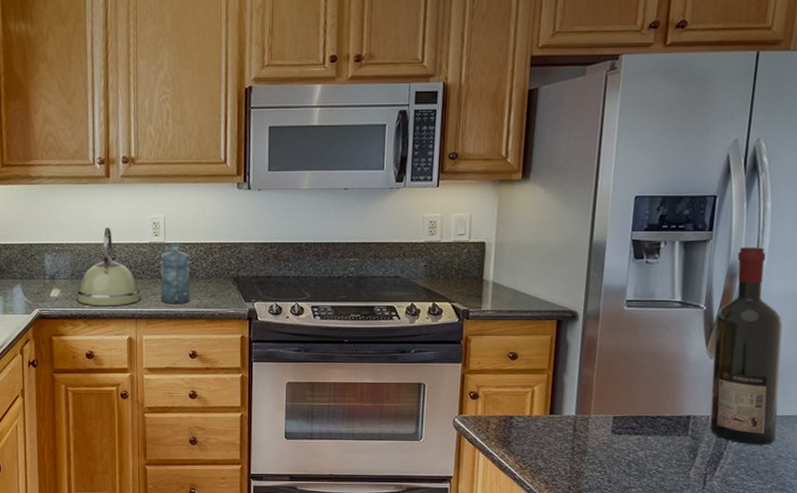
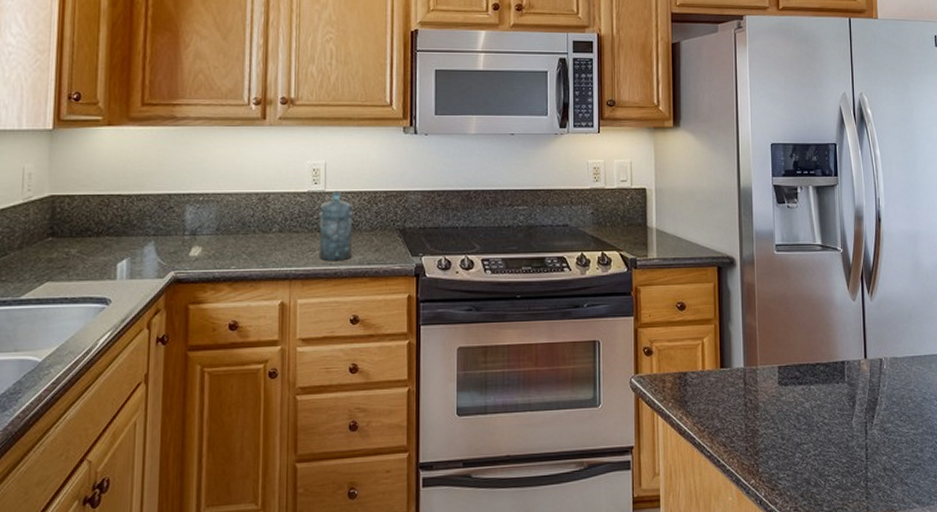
kettle: present [76,227,142,307] -> none [220,175,297,267]
wine bottle: present [709,247,783,445] -> none [851,191,918,388]

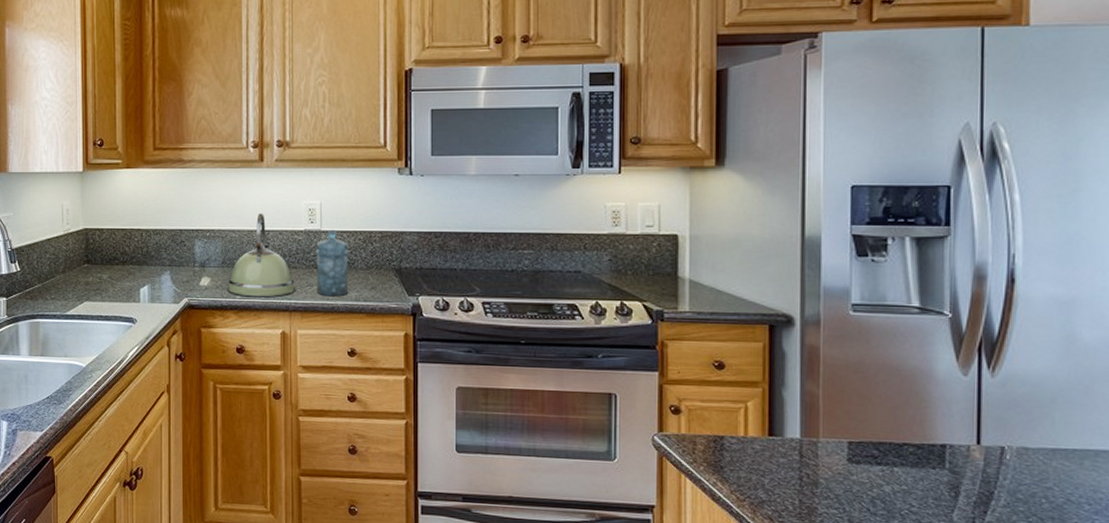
kettle: none [220,175,297,267] -> present [227,213,296,298]

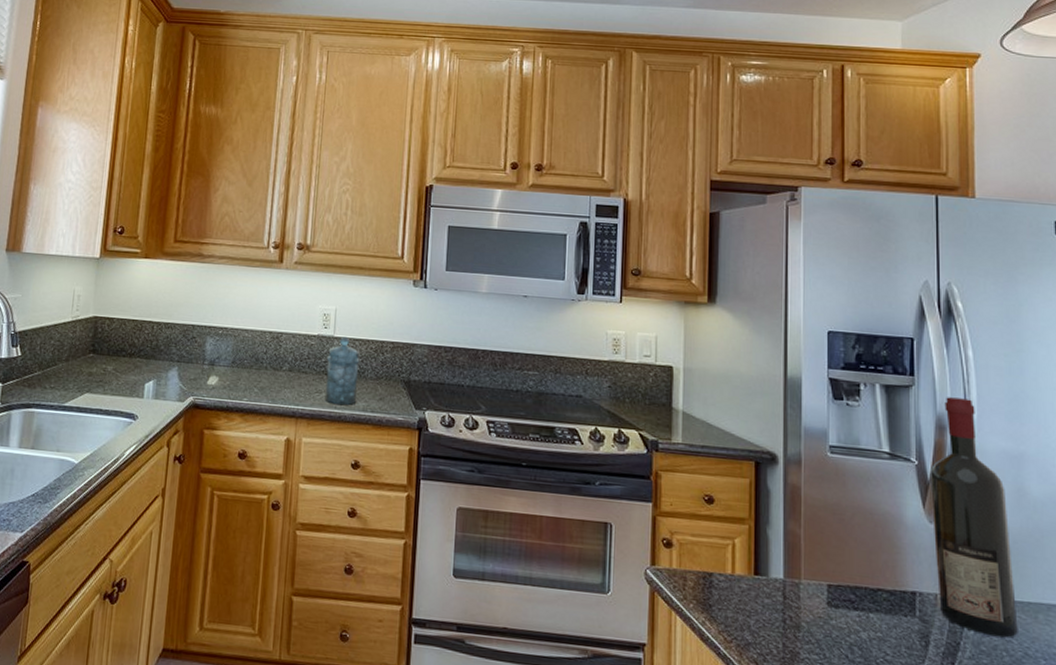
kettle: present [227,213,296,298] -> none [234,314,305,402]
wine bottle: none [964,245,1061,486] -> present [929,397,1018,639]

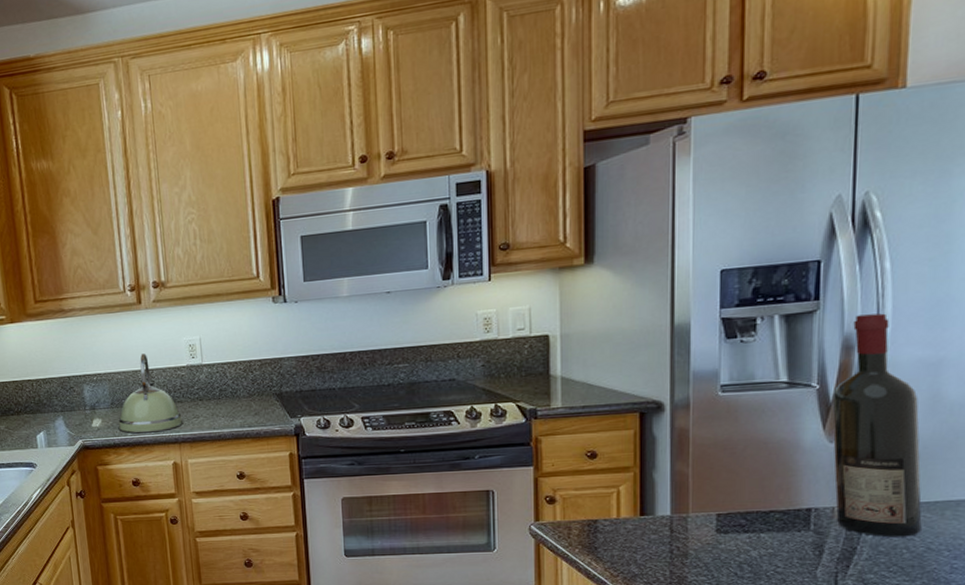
kettle: none [234,314,305,402] -> present [118,353,184,434]
canister: present [325,337,360,406] -> none [198,363,233,426]

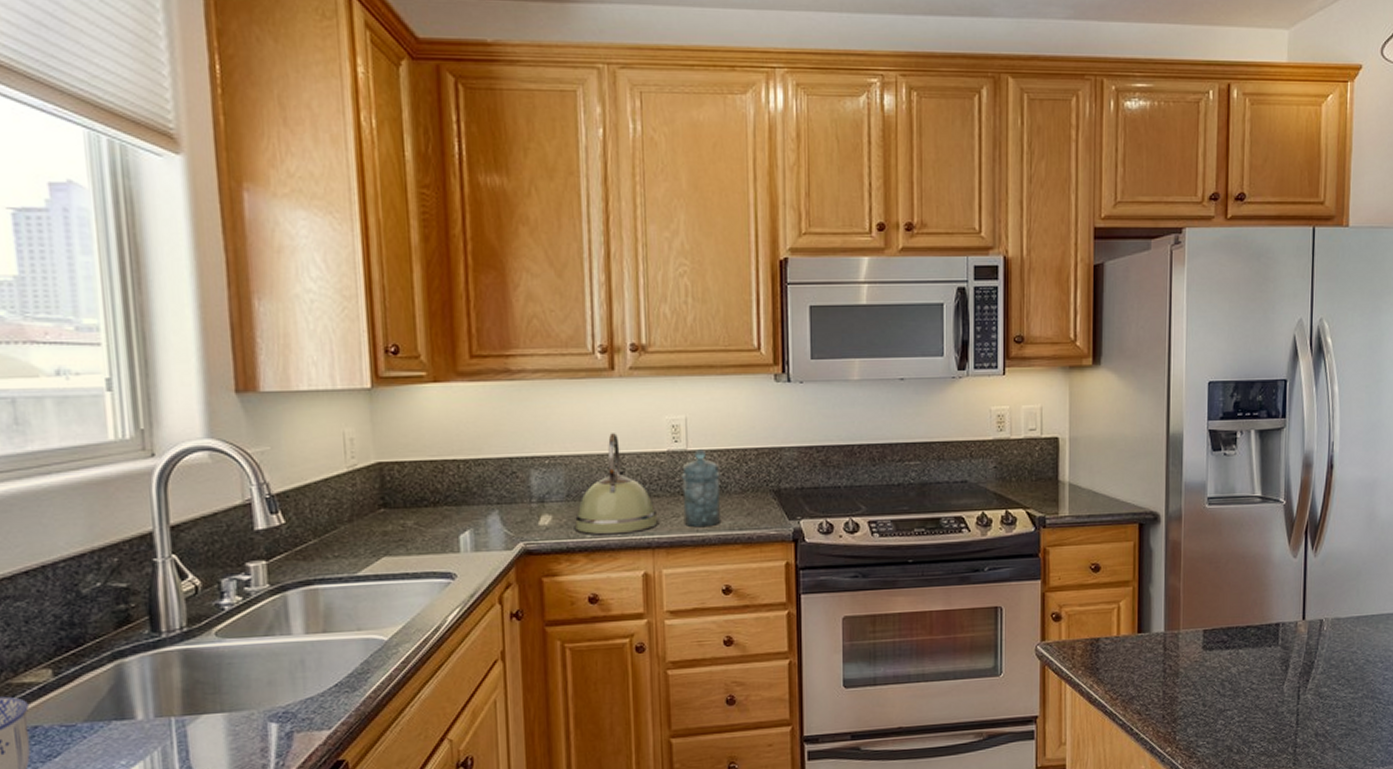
canister: none [198,363,233,426] -> present [681,449,720,528]
wine bottle: present [832,313,922,538] -> none [1295,434,1362,651]

